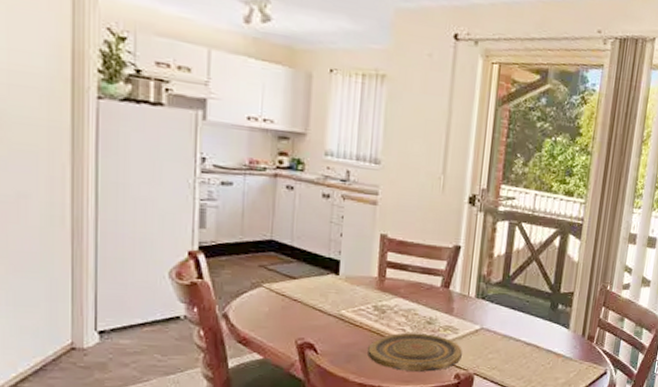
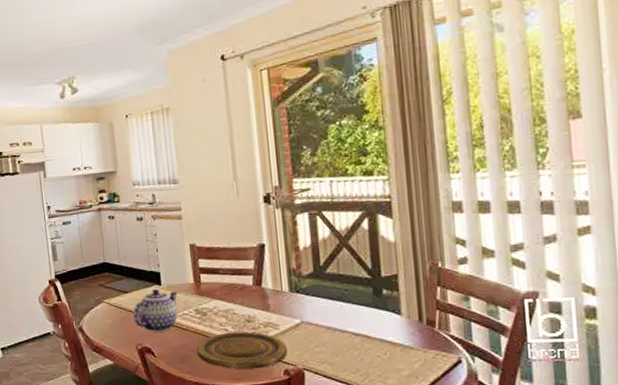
teapot: none [298,278,357,327] -> present [133,288,178,332]

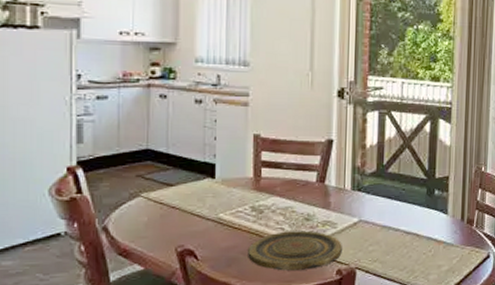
teapot: present [133,288,178,332] -> none [177,182,233,232]

